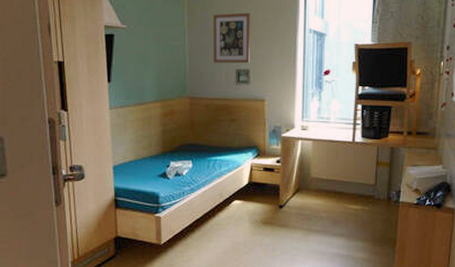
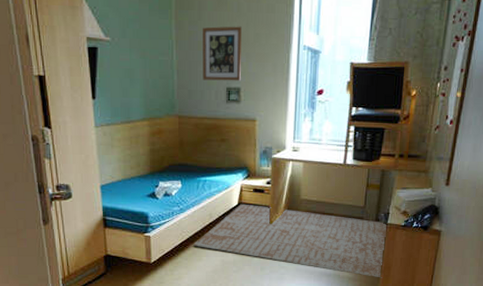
rug: none [204,183,399,259] -> present [193,203,386,278]

